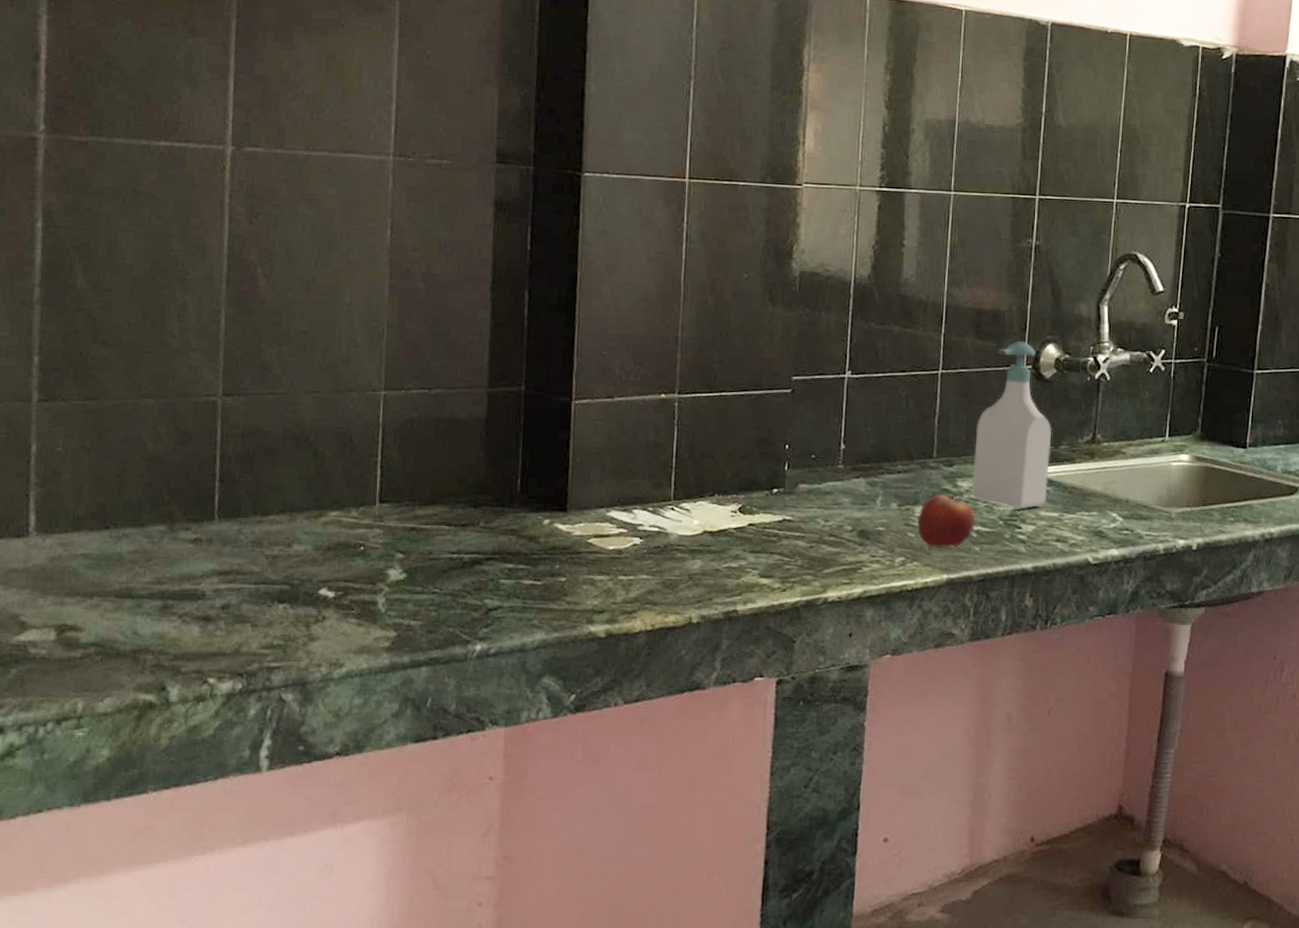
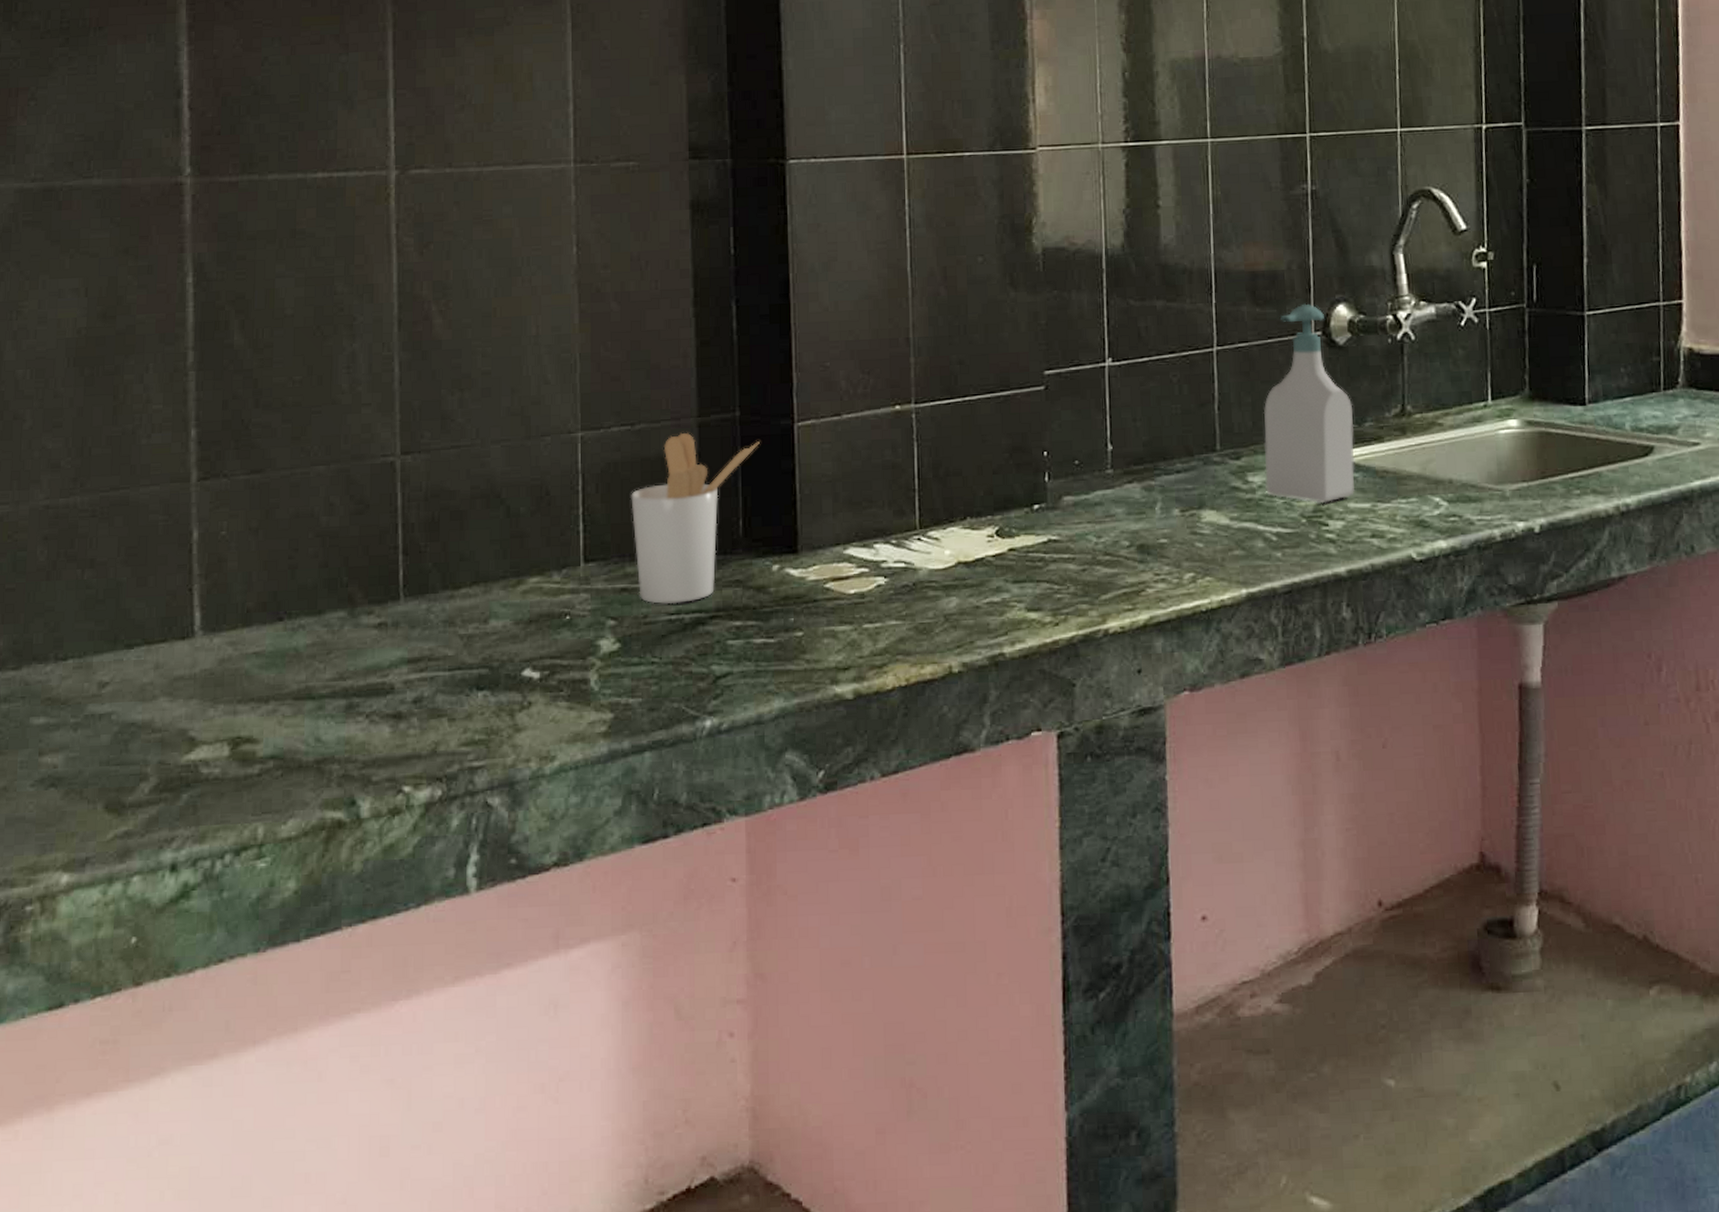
utensil holder: none [424,399,541,544] -> present [631,432,760,604]
fruit: present [917,494,975,549] -> none [1204,493,1273,558]

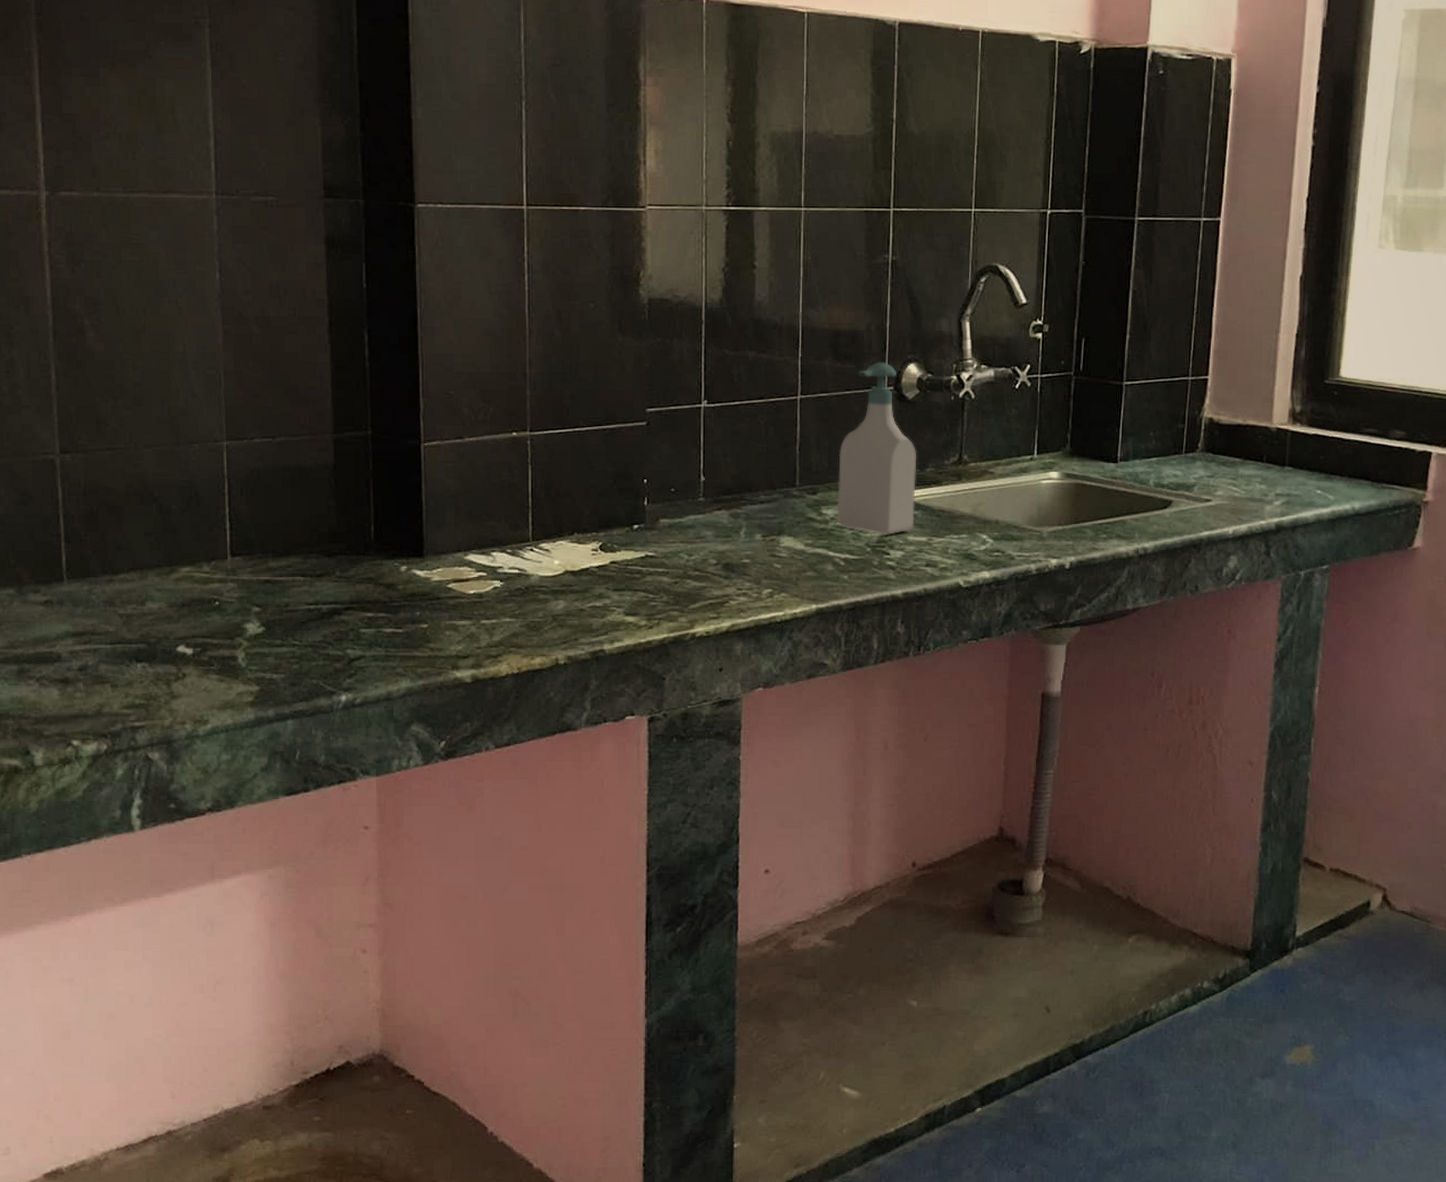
utensil holder: present [631,432,760,604] -> none [273,446,390,595]

